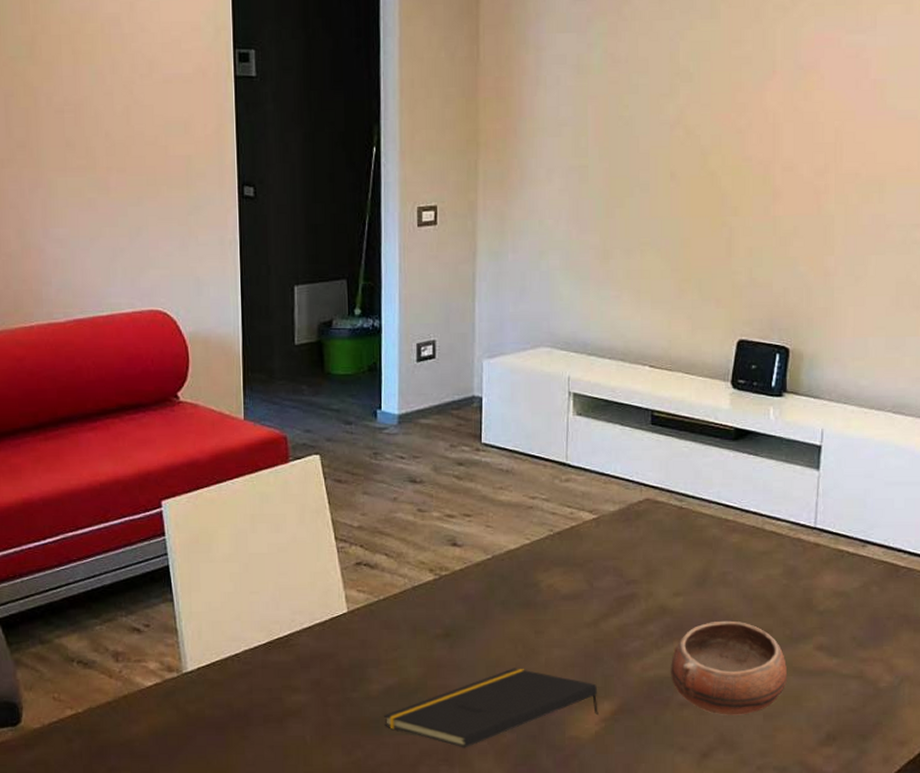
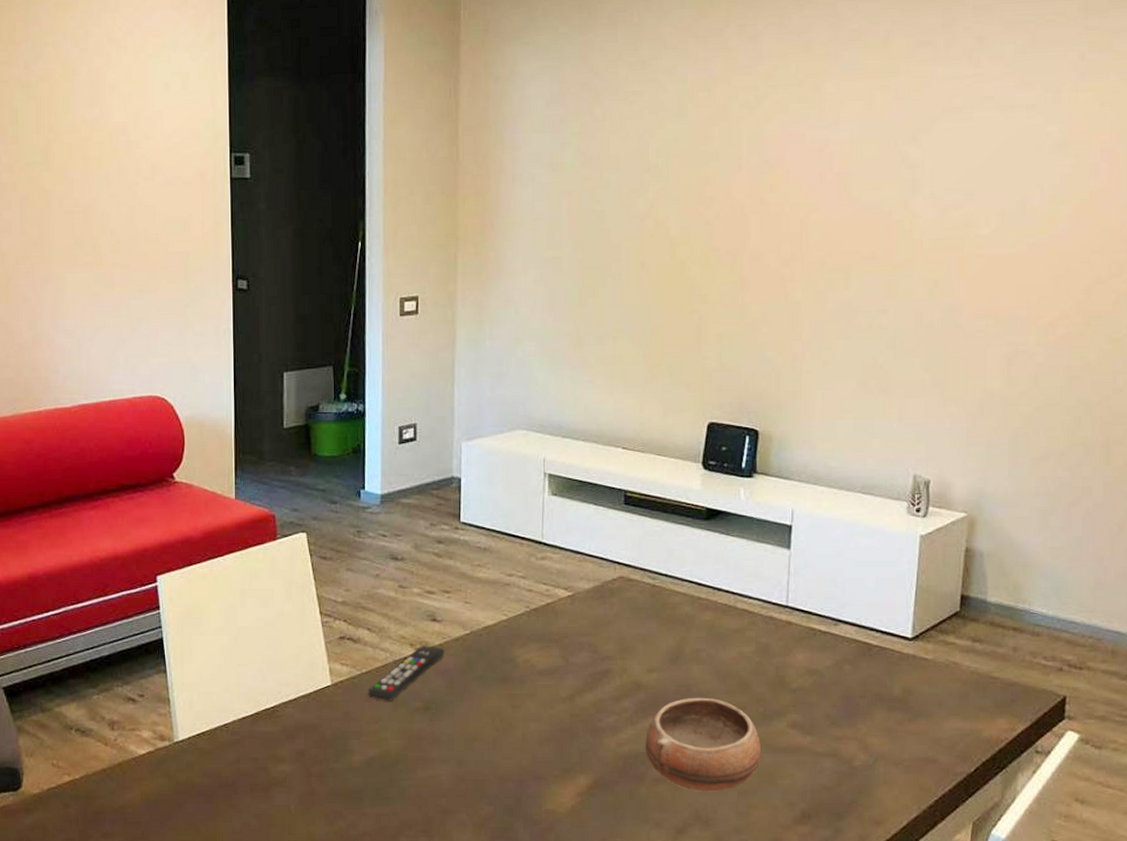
notepad: present [383,668,598,748] -> none [365,741,574,820]
remote control: none [386,571,466,628] -> present [368,646,445,701]

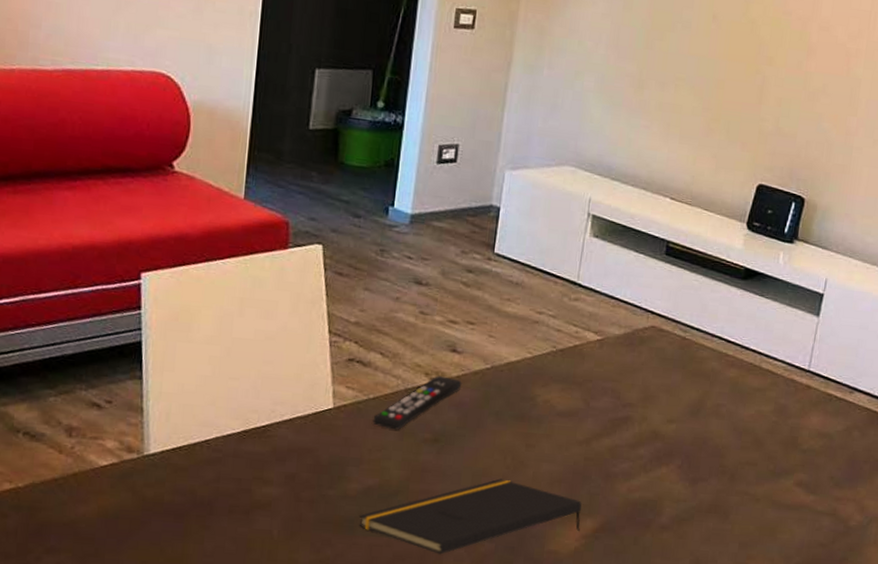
notepad: none [365,741,574,820] -> present [359,478,582,555]
bowl: present [645,697,762,792] -> none [655,450,767,542]

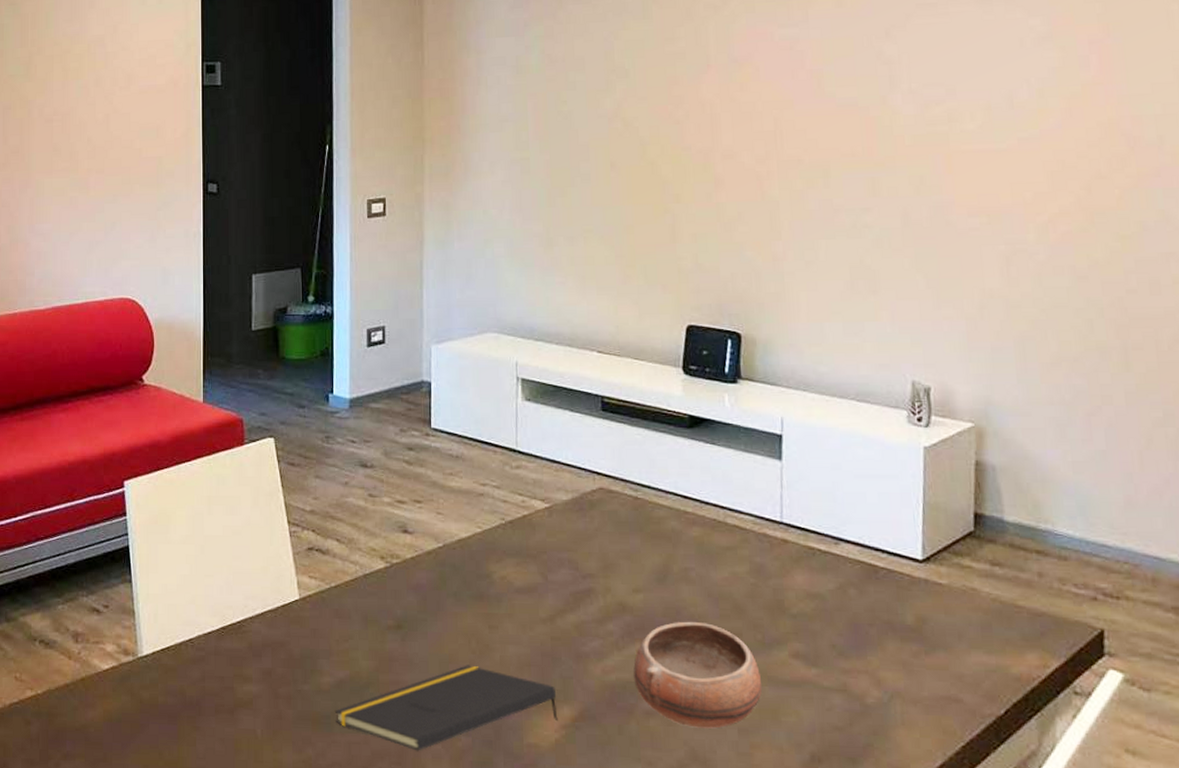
remote control: present [373,376,462,430] -> none [337,559,417,618]
bowl: none [655,450,767,542] -> present [633,621,763,729]

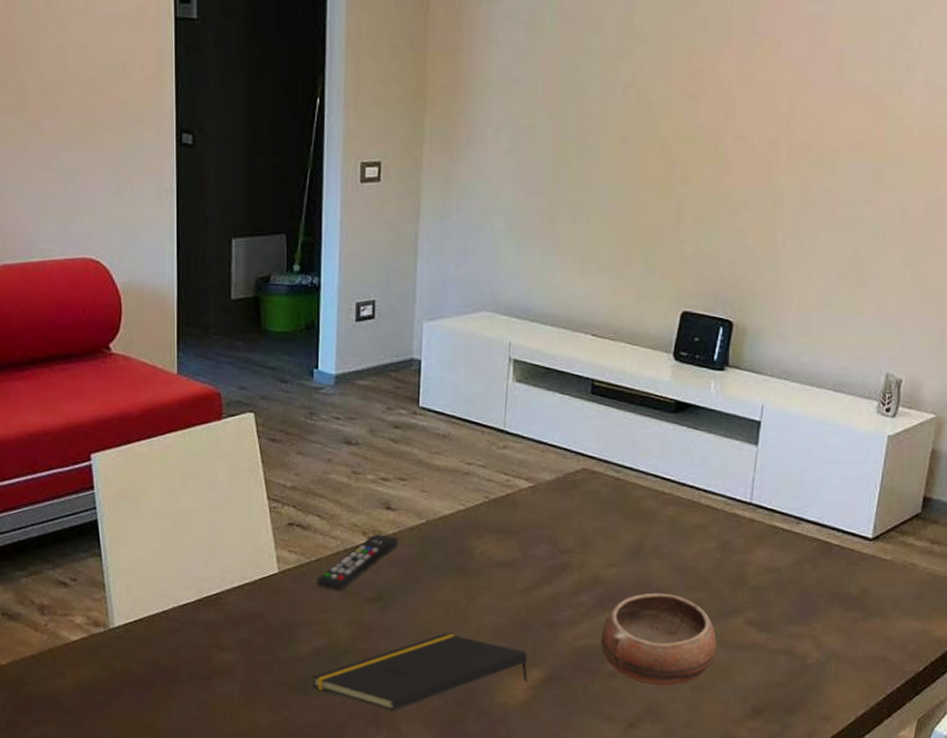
remote control: none [337,559,417,618] -> present [317,534,399,591]

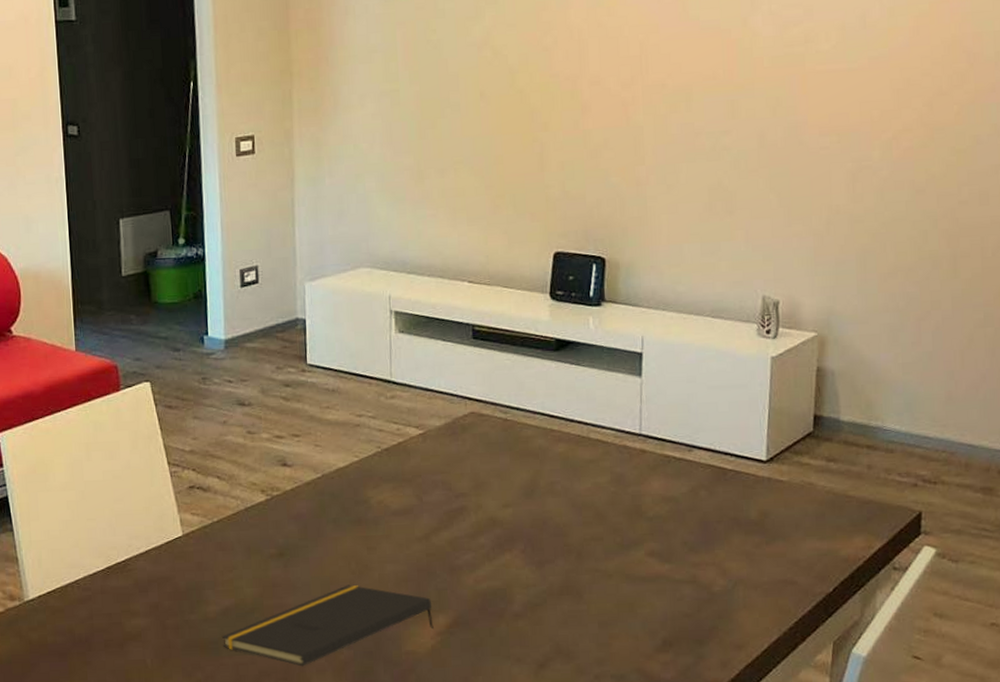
remote control: present [317,534,399,591] -> none [220,491,297,549]
bowl: present [601,593,717,687] -> none [503,530,621,625]

